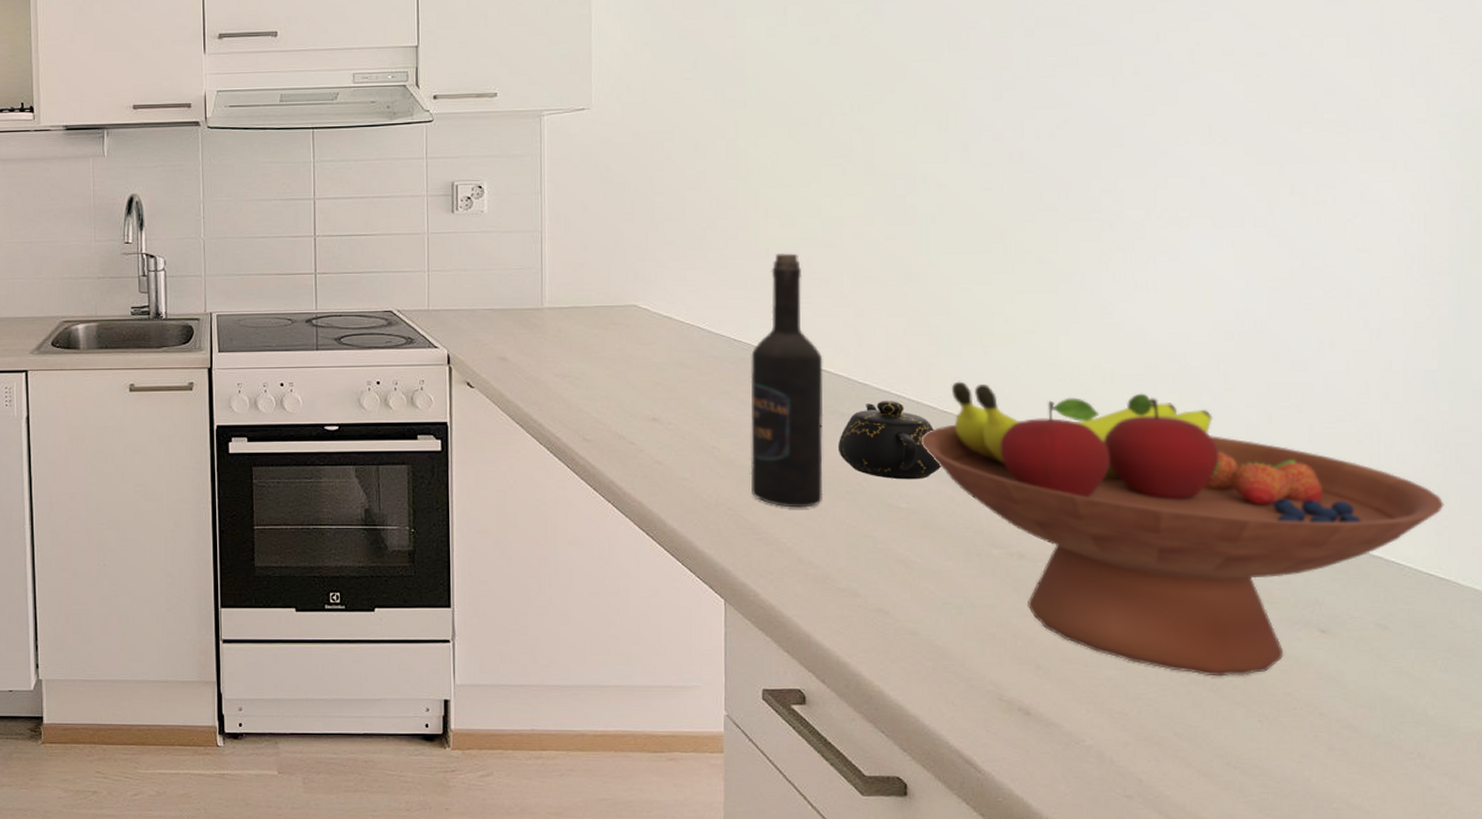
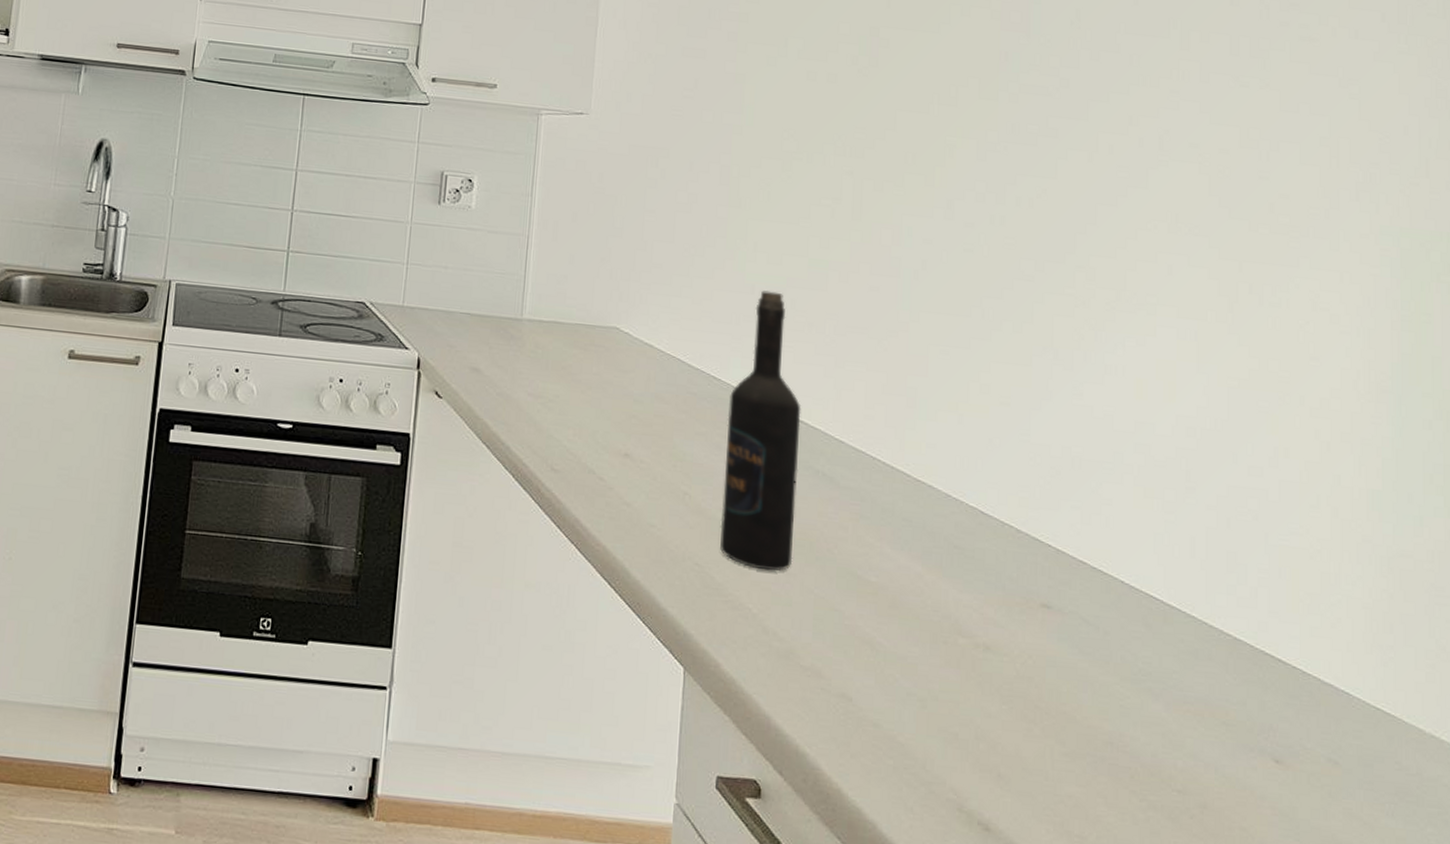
teapot: present [837,400,941,480] -> none [810,460,912,552]
fruit bowl: present [921,381,1445,677] -> none [893,449,1390,805]

